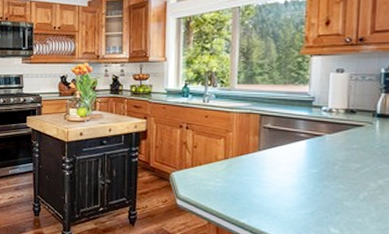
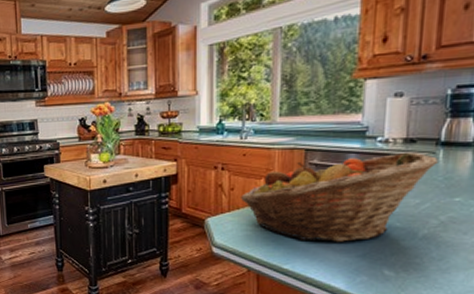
fruit basket: none [202,121,375,200] -> present [240,152,438,242]

